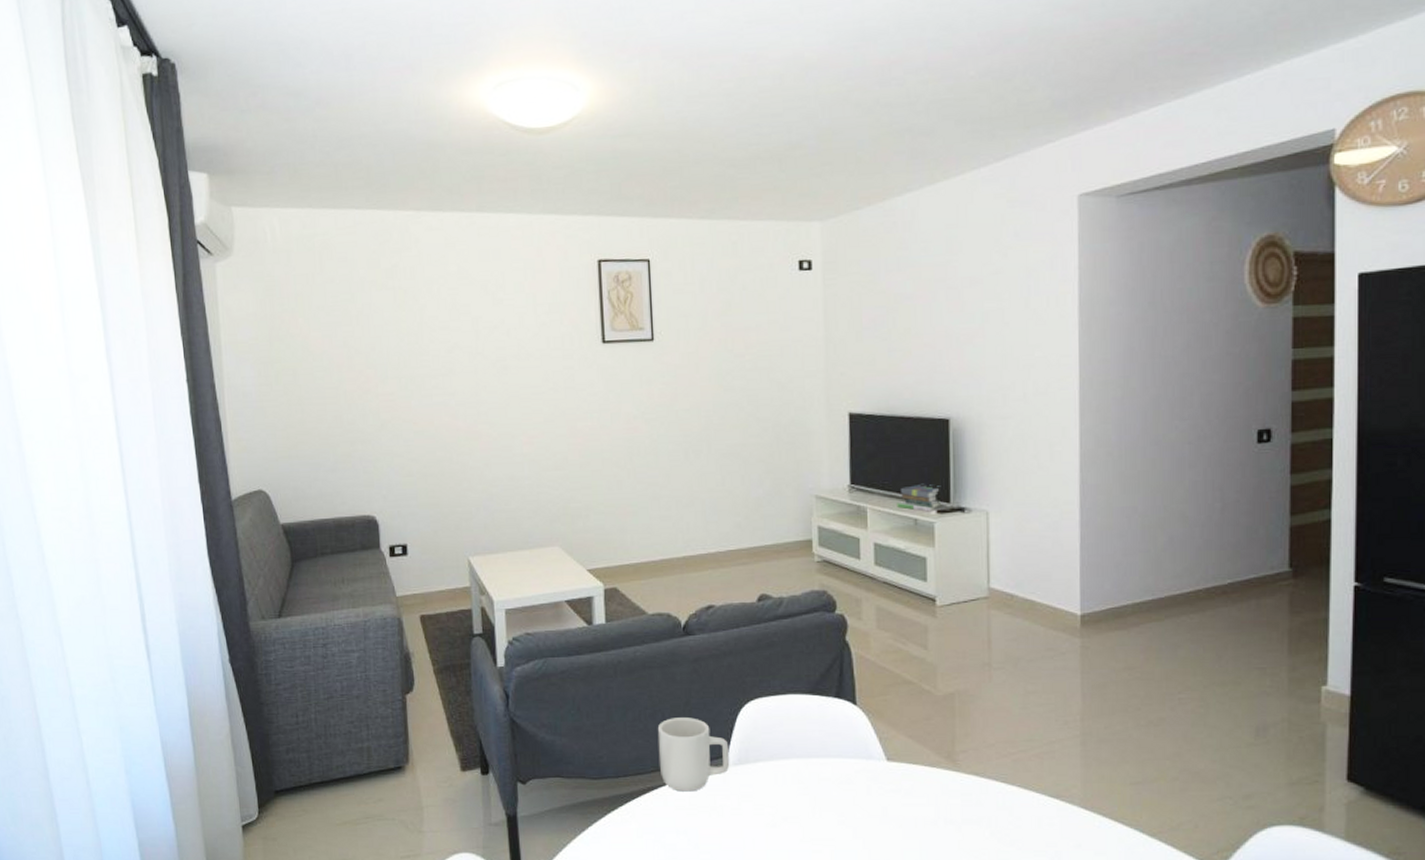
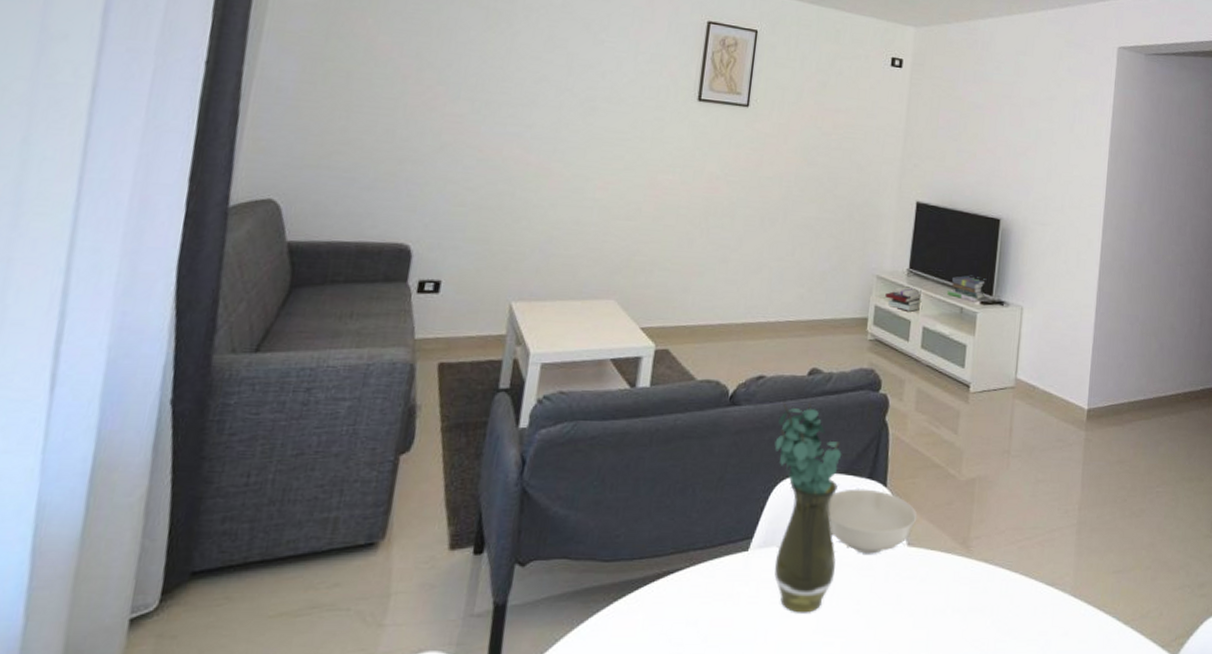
mug: present [657,717,730,792] -> none [679,494,757,577]
vase: none [734,627,815,824] -> present [774,402,842,613]
bowl: none [798,707,894,769] -> present [828,488,918,554]
books: none [828,503,871,529] -> present [885,286,923,312]

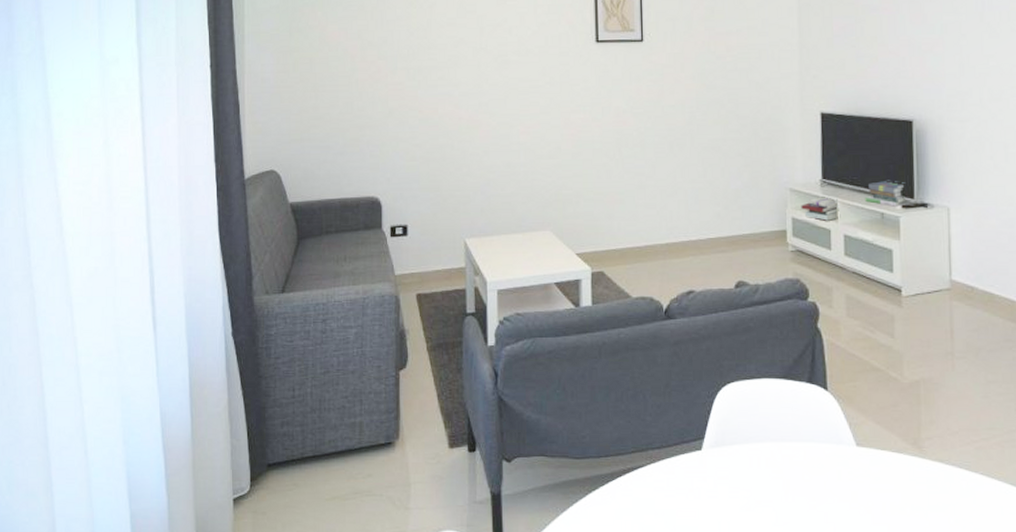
vase: present [774,402,842,613] -> none [712,313,788,508]
bowl: present [828,488,918,554] -> none [772,392,863,454]

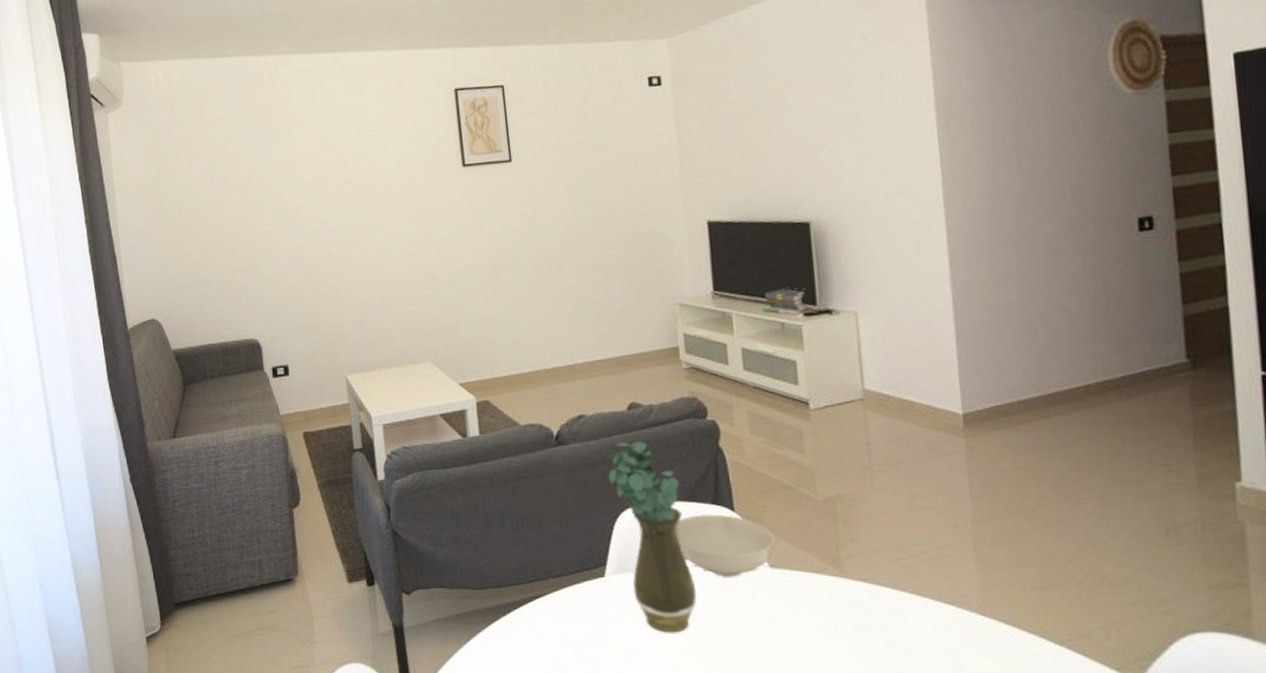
vase: none [712,313,788,508] -> present [607,435,697,633]
bowl: none [772,392,863,454] -> present [676,514,775,577]
books: present [801,197,841,221] -> none [692,309,737,335]

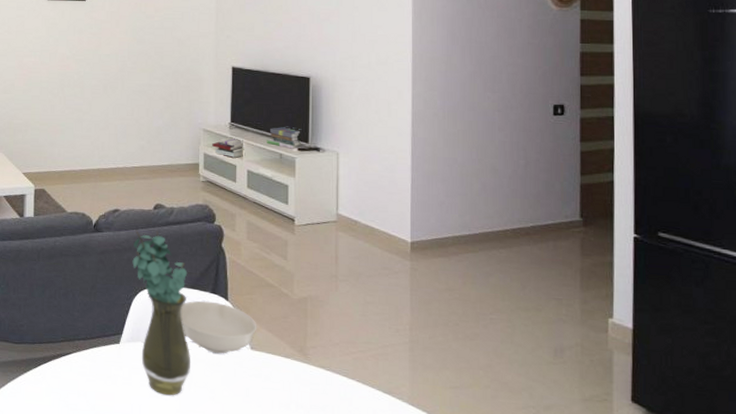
books: none [692,309,737,335] -> present [212,137,246,158]

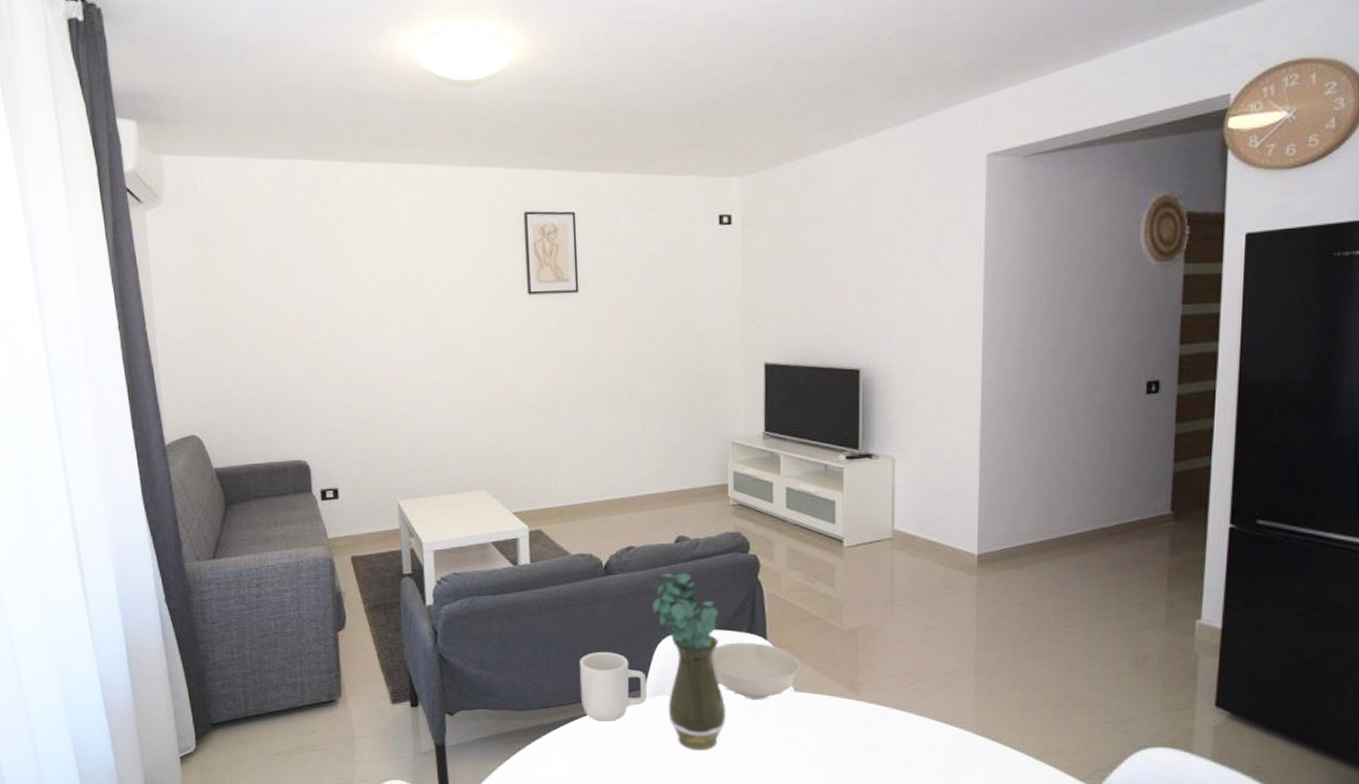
mug: none [67,298,125,361] -> present [579,652,647,721]
books: present [212,137,246,158] -> none [743,449,784,474]
books: present [267,126,307,149] -> none [809,431,857,458]

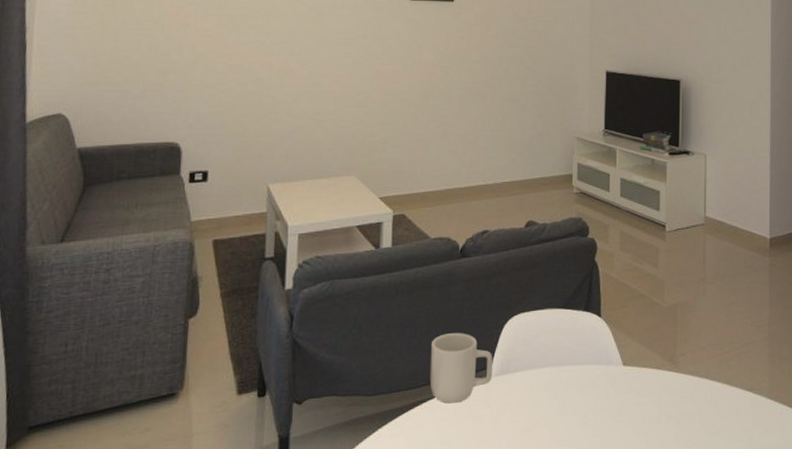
vase: present [652,567,727,750] -> none [502,250,564,428]
bowl: present [712,642,802,699] -> none [553,320,630,375]
books: none [809,431,857,458] -> present [639,130,677,154]

